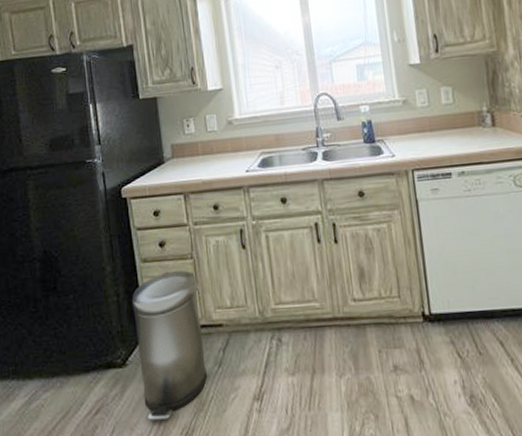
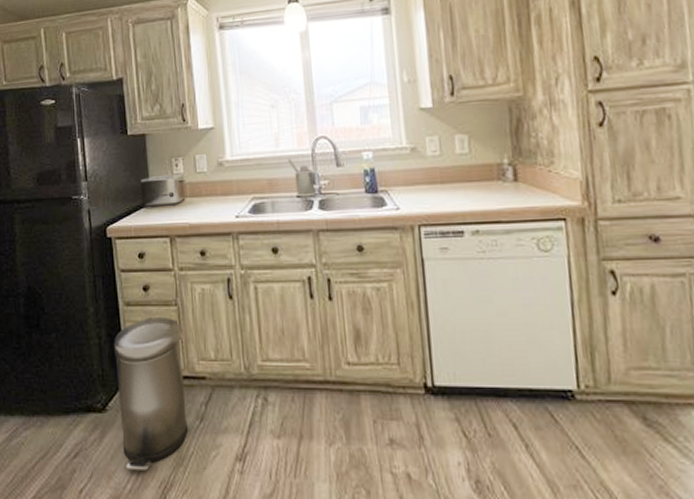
toaster: none [153,133,198,168] -> present [140,173,186,208]
soap dispenser: none [293,115,320,150] -> present [288,159,316,197]

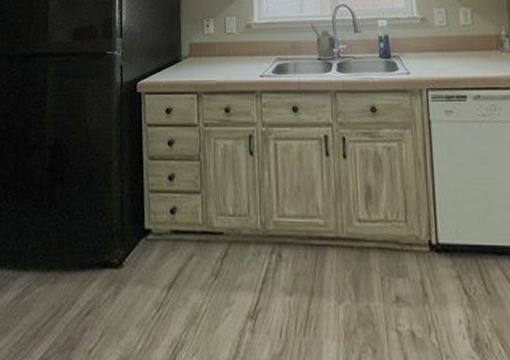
pedal bin: present [114,318,188,472] -> none [135,172,202,331]
toaster: present [140,173,186,208] -> none [172,33,216,65]

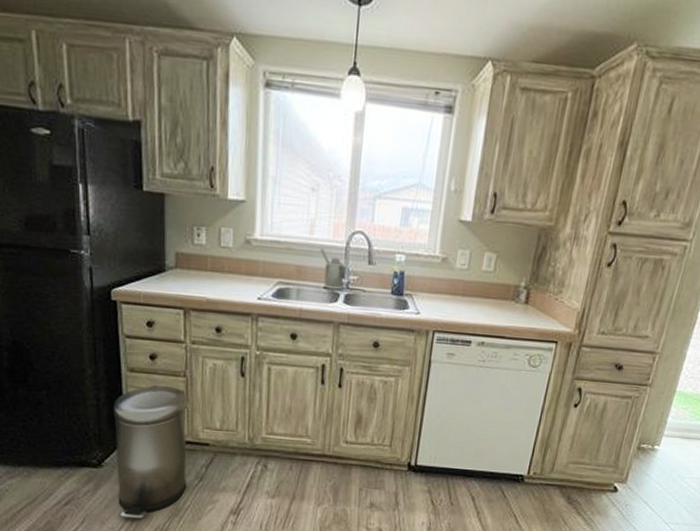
pedal bin: none [135,172,202,331] -> present [114,385,187,520]

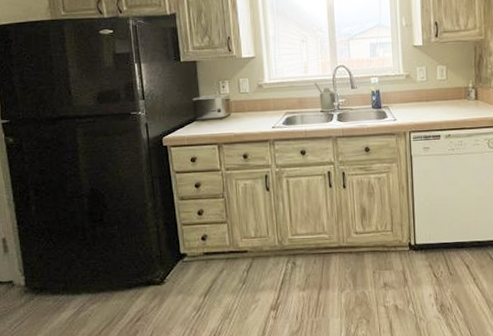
pedal bin: present [114,385,187,520] -> none [170,207,233,327]
toaster: none [154,241,208,279] -> present [192,93,232,122]

